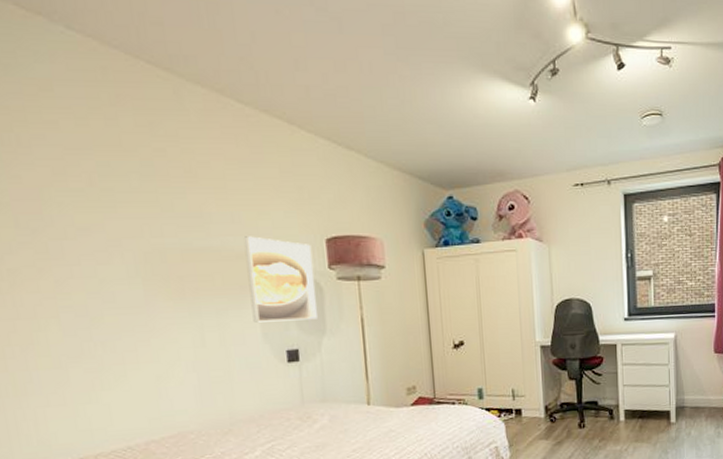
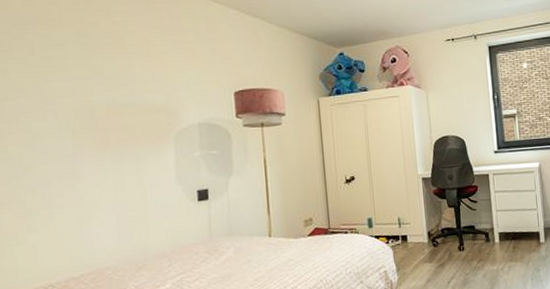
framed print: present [244,236,317,323] -> none [163,92,225,167]

